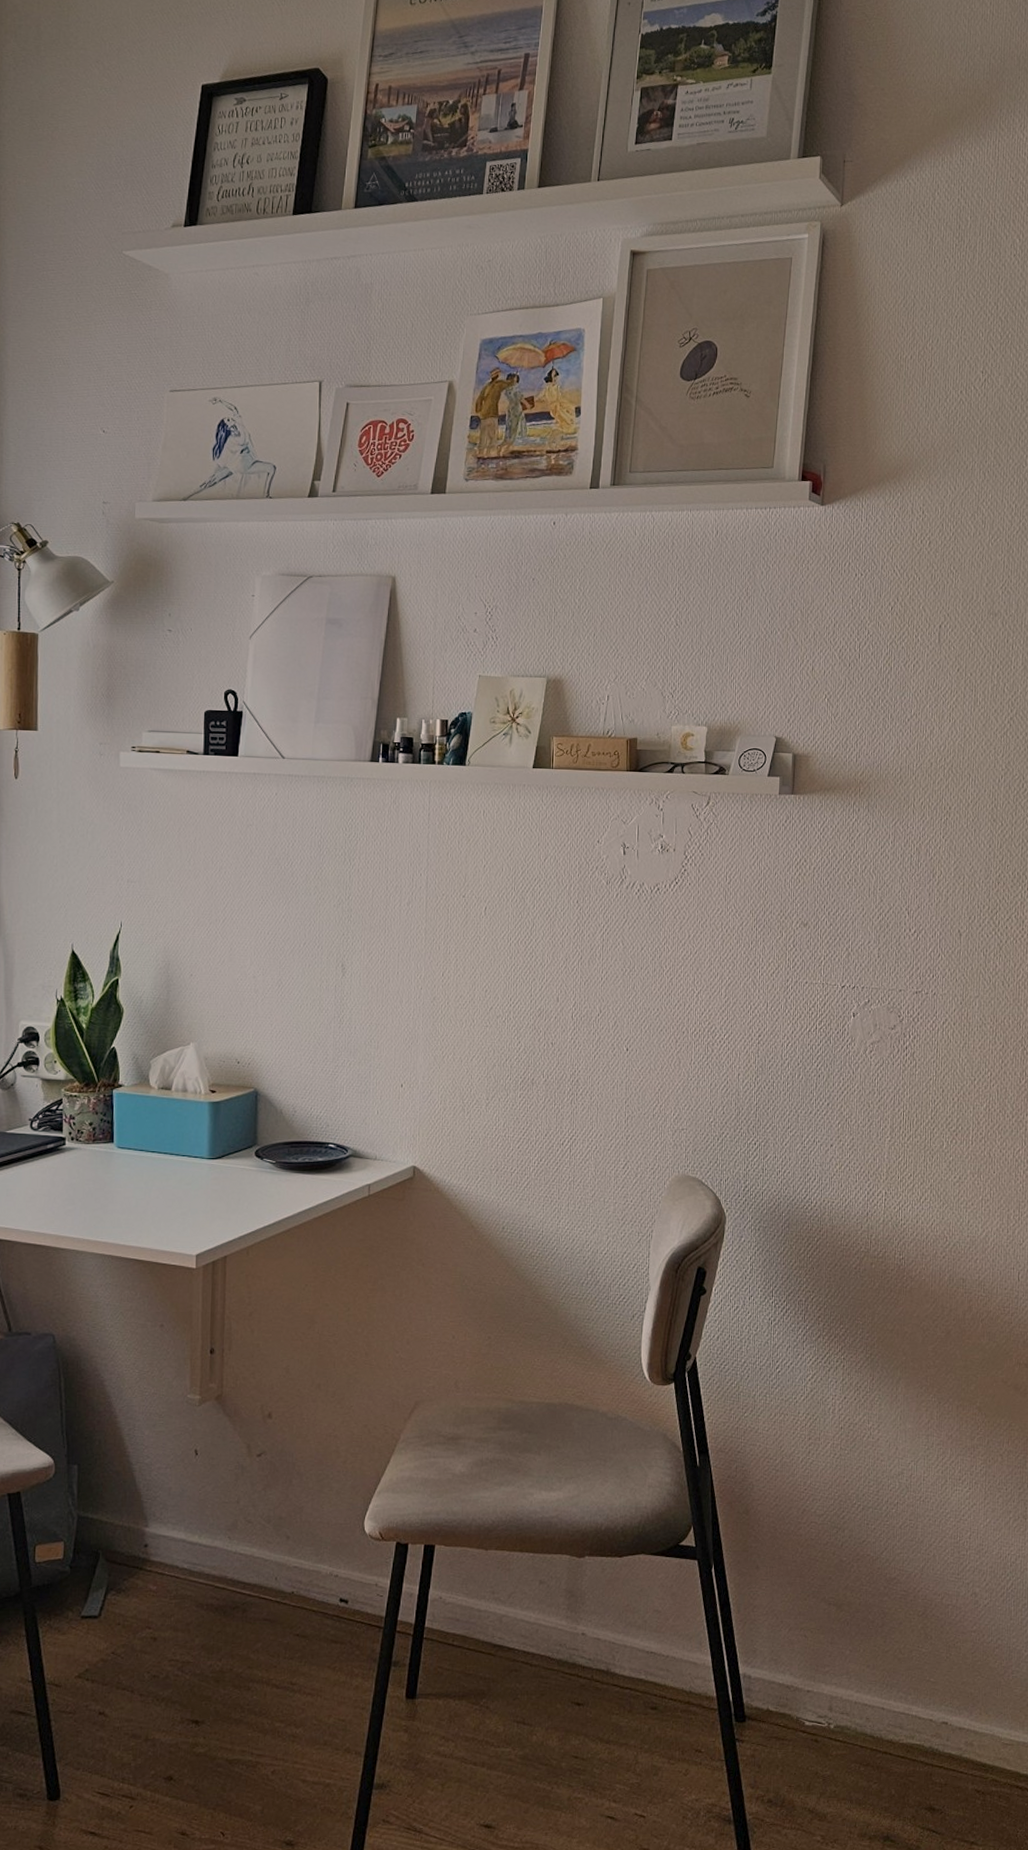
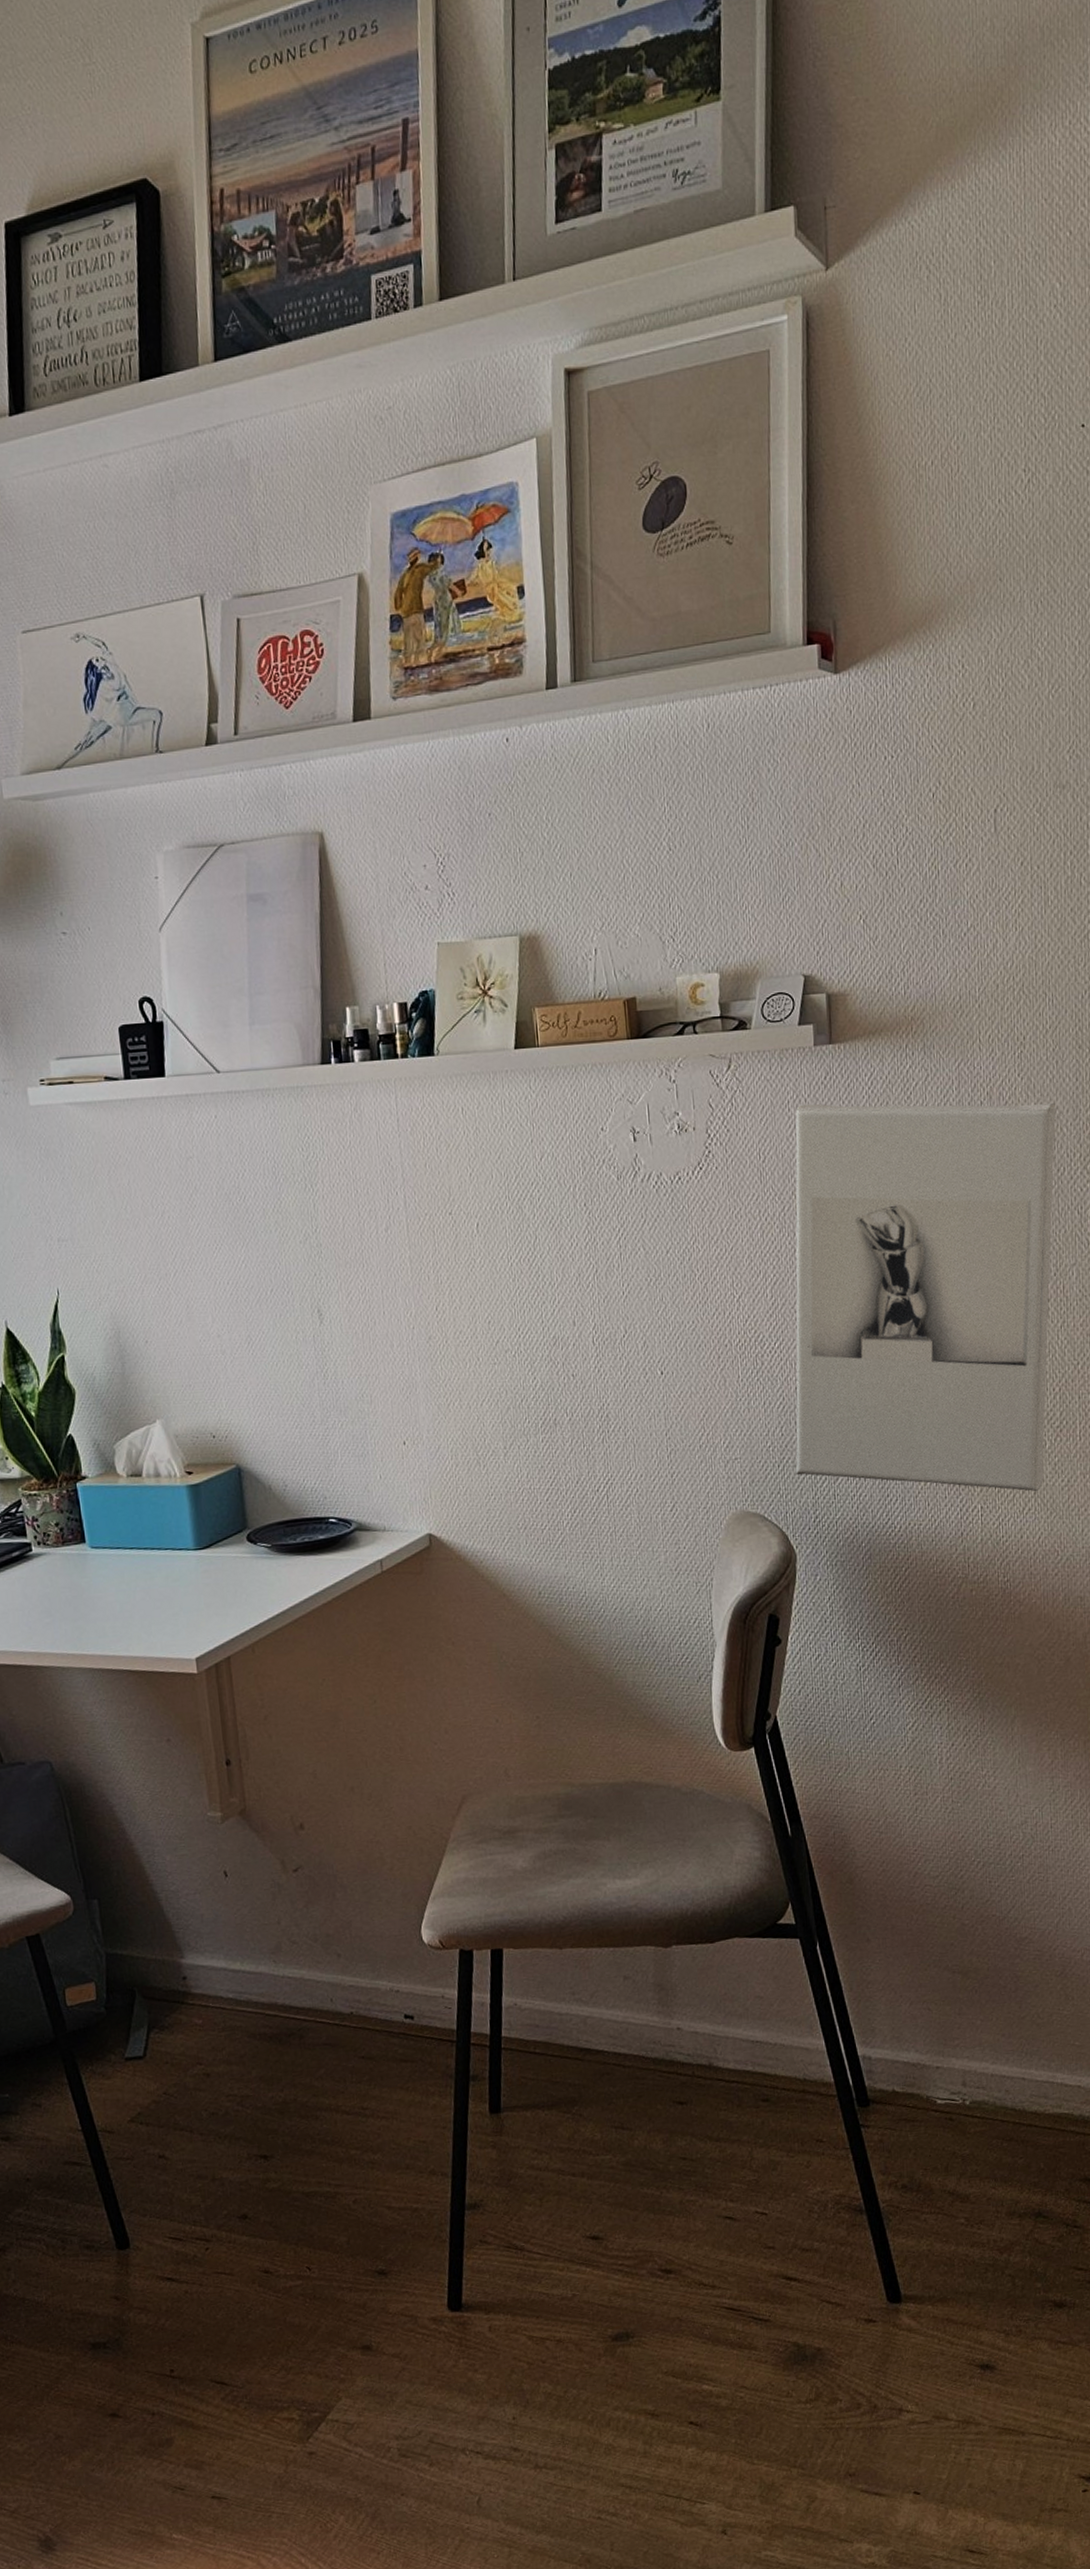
wall sculpture: none [732,840,972,1185] -> present [795,1103,1057,1492]

